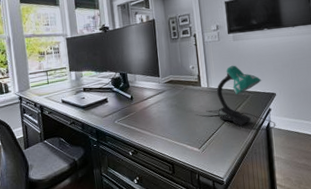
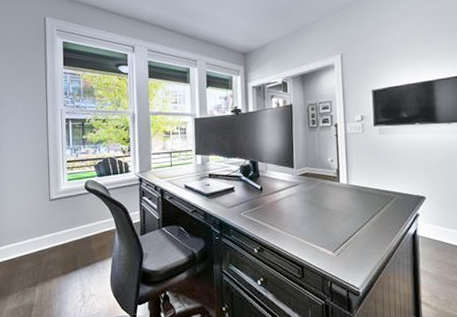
desk lamp: present [196,65,276,131] -> none [332,161,424,238]

